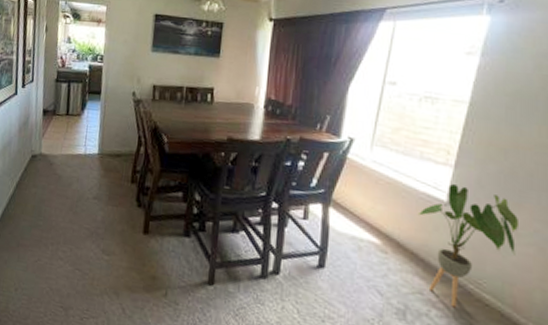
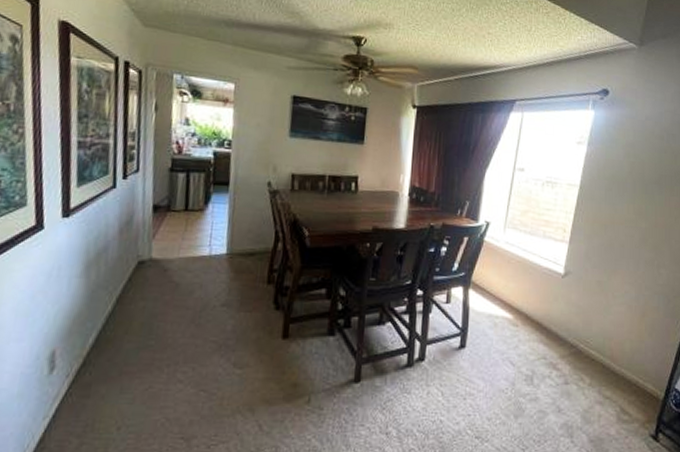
house plant: present [419,184,518,308] -> none [542,258,614,366]

